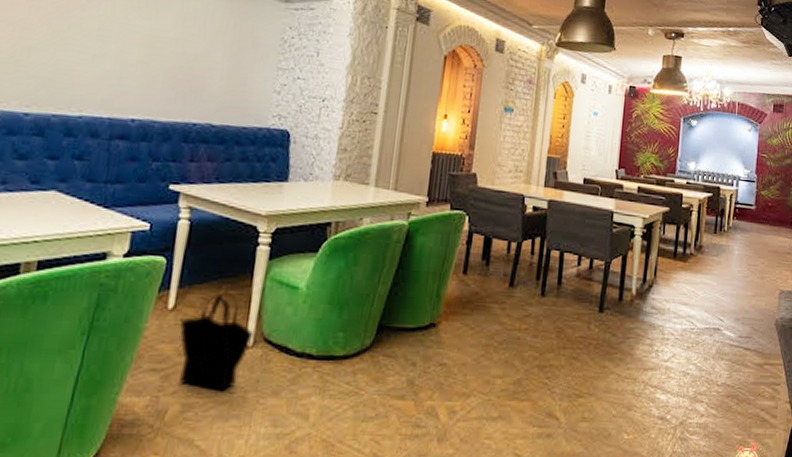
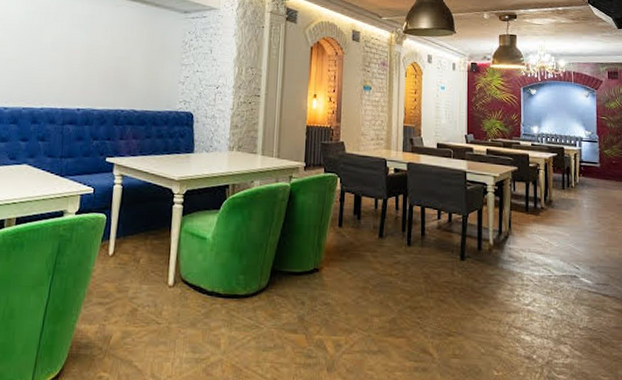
tote bag: present [179,292,254,392] -> none [118,242,174,323]

